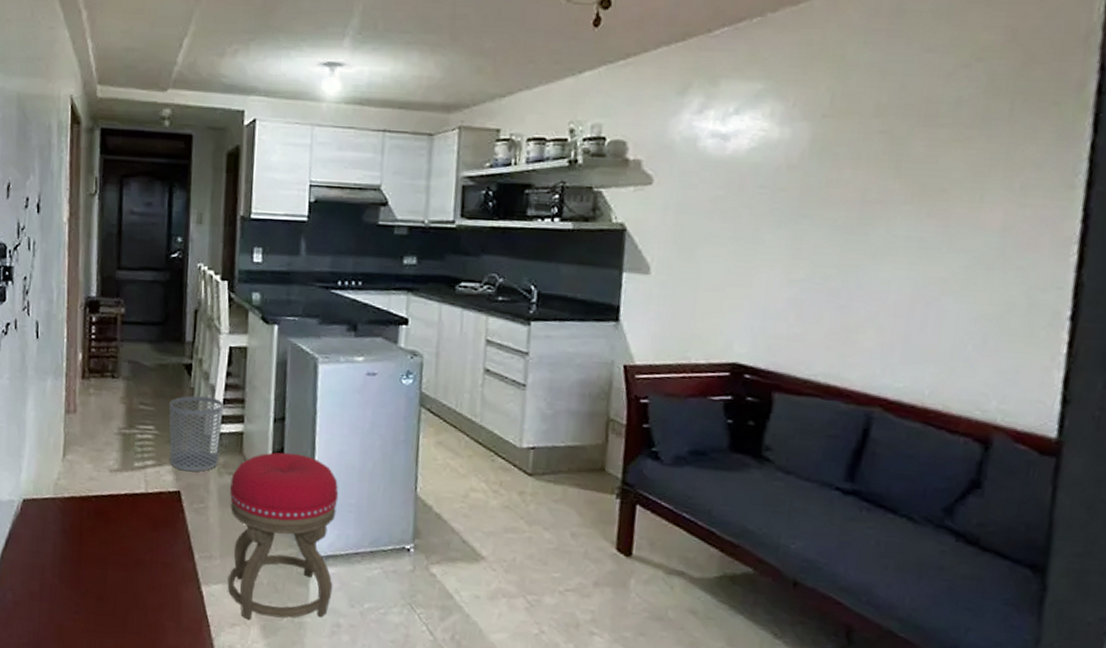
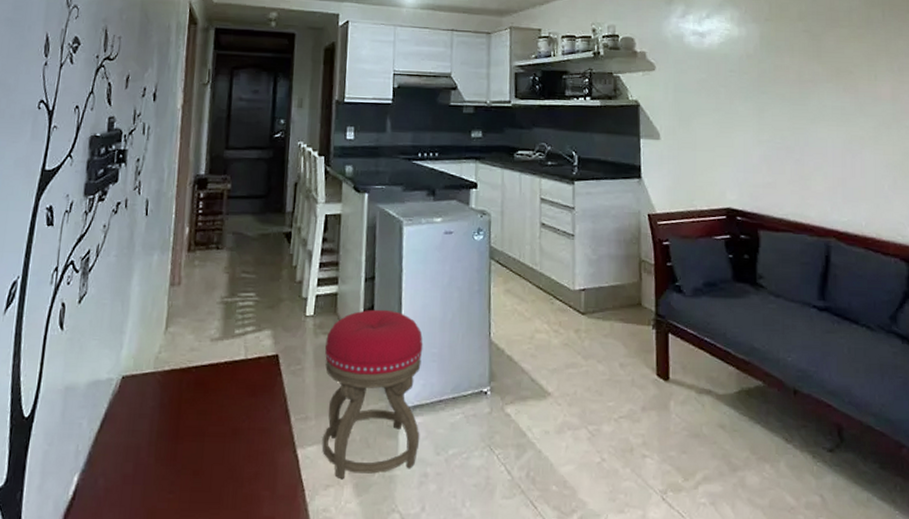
waste bin: present [169,395,223,472] -> none [268,261,320,335]

